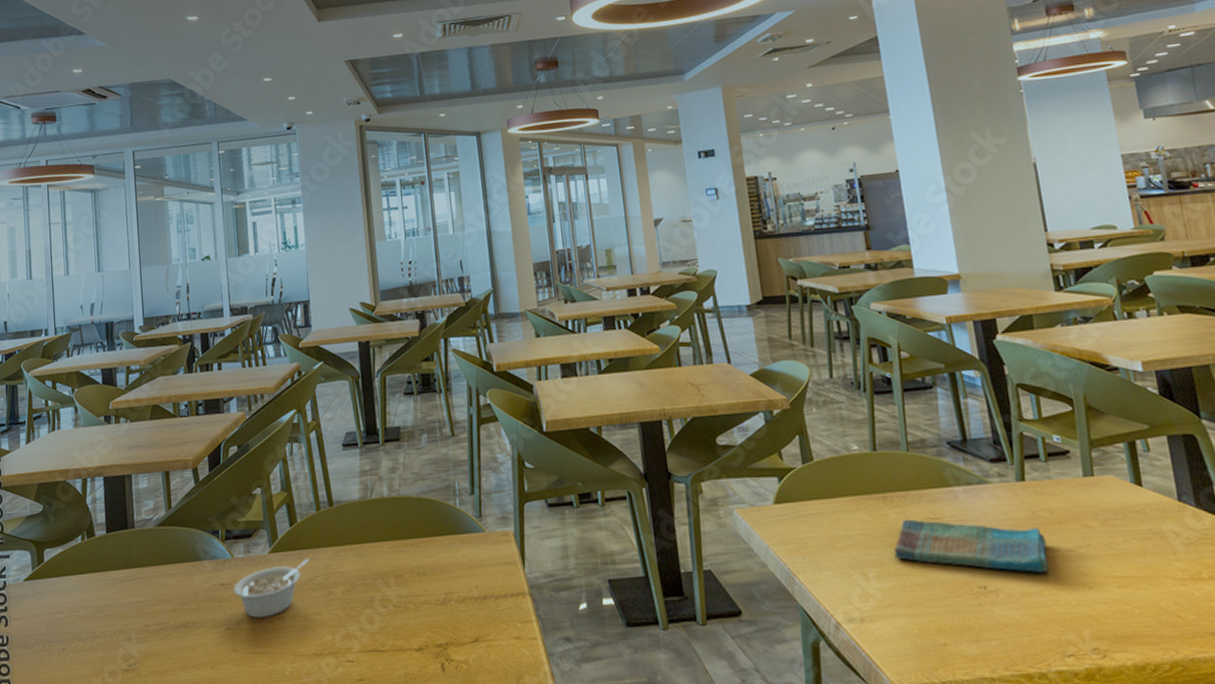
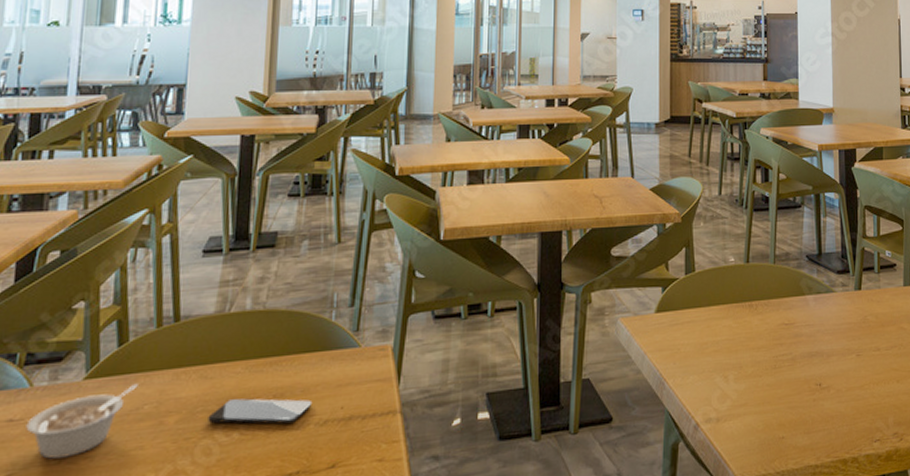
smartphone: none [367,575,451,601] -> present [208,398,313,425]
dish towel: present [893,519,1050,574] -> none [752,325,871,370]

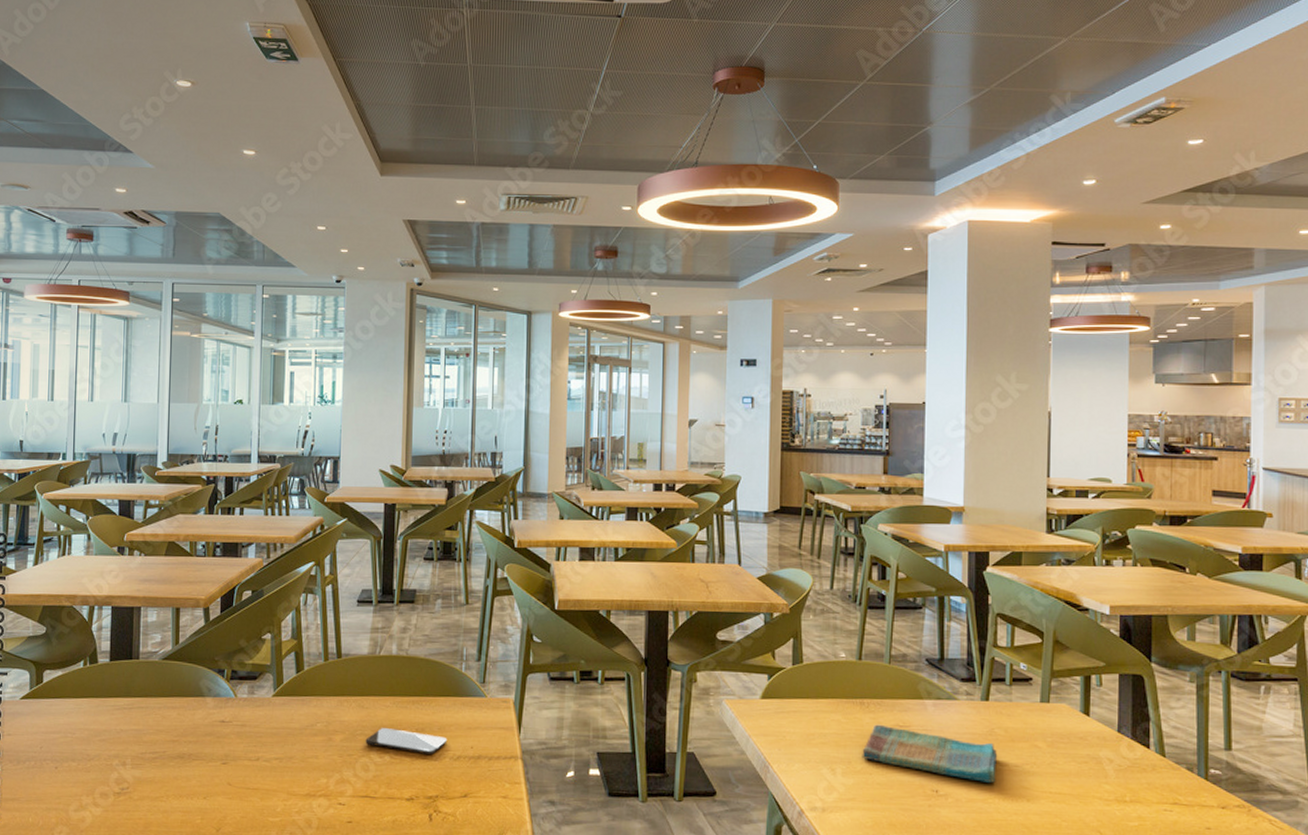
legume: present [26,383,138,459] -> none [233,705,312,756]
dish towel: none [752,325,871,370] -> present [862,724,998,784]

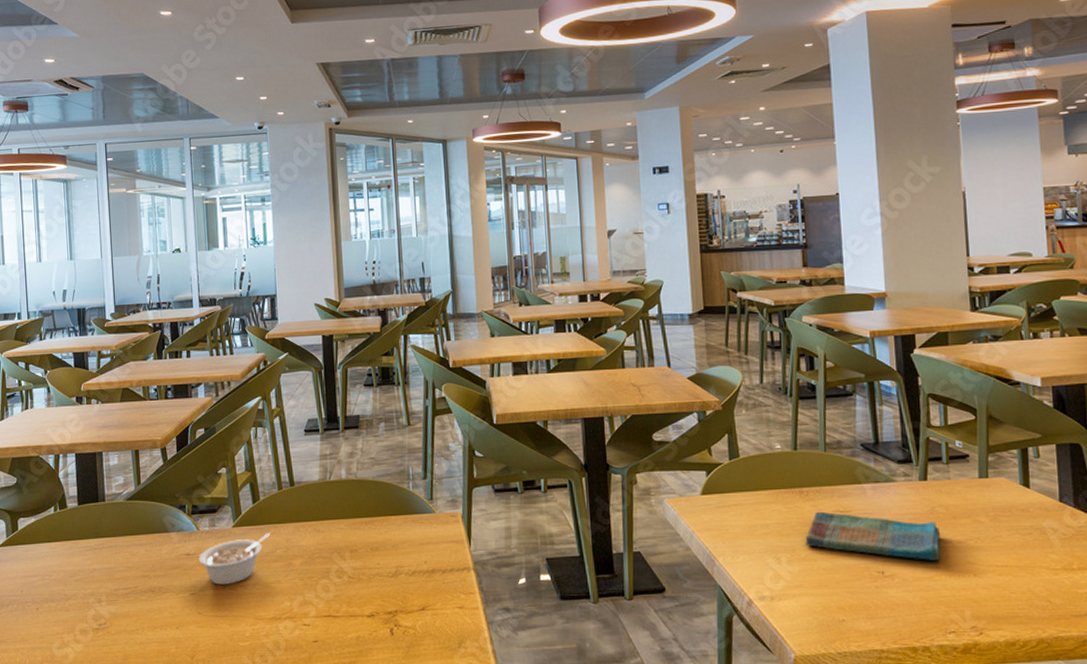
legume: none [233,705,312,756] -> present [198,532,271,585]
smartphone: present [365,728,448,756] -> none [323,549,402,573]

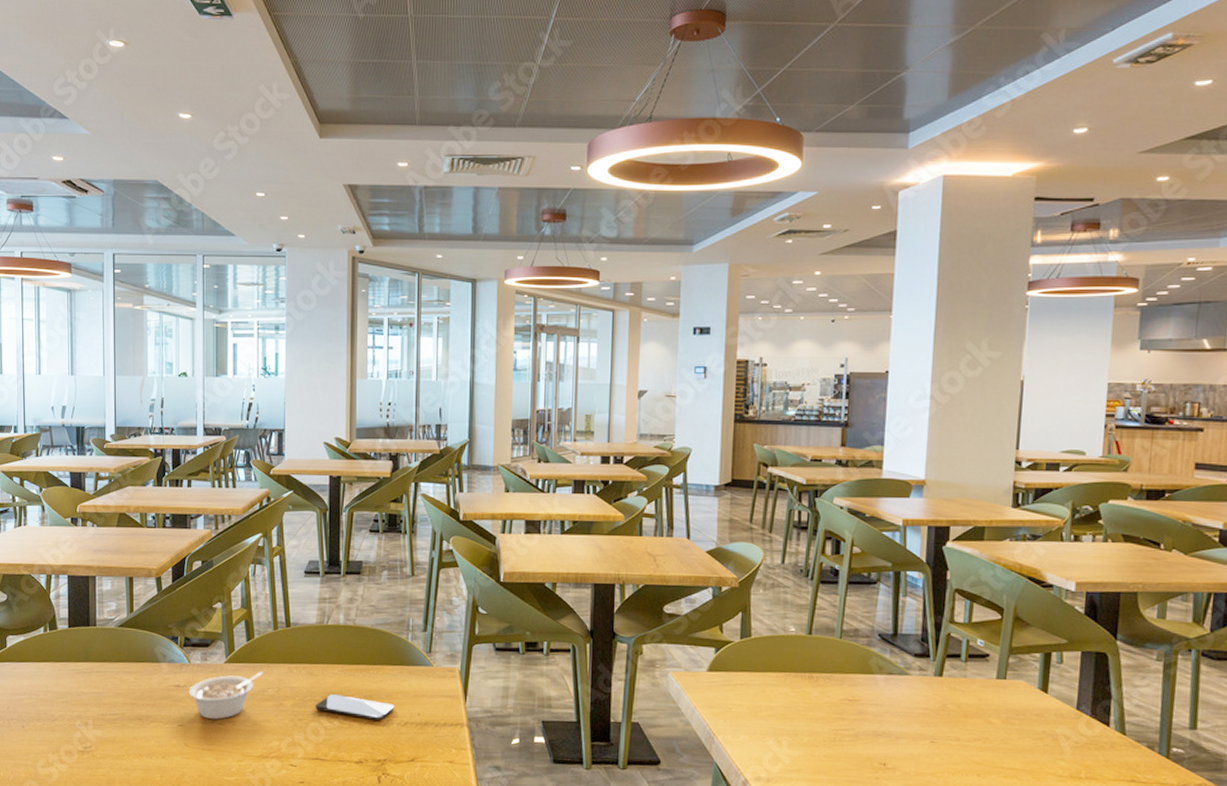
smartphone: none [323,549,402,573] -> present [315,694,395,721]
dish towel: present [805,511,941,562] -> none [809,698,950,758]

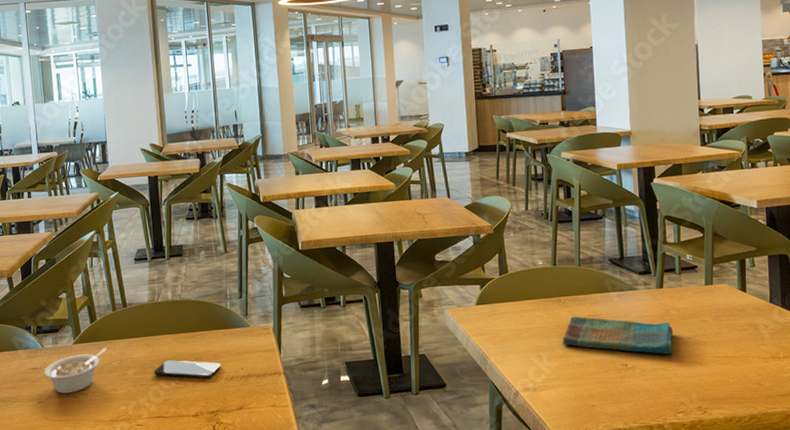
dish towel: none [809,698,950,758] -> present [562,316,674,355]

